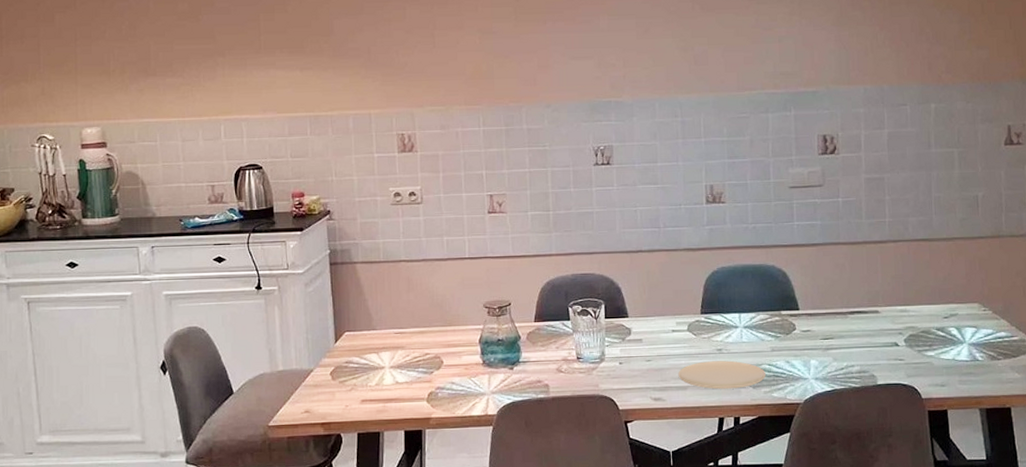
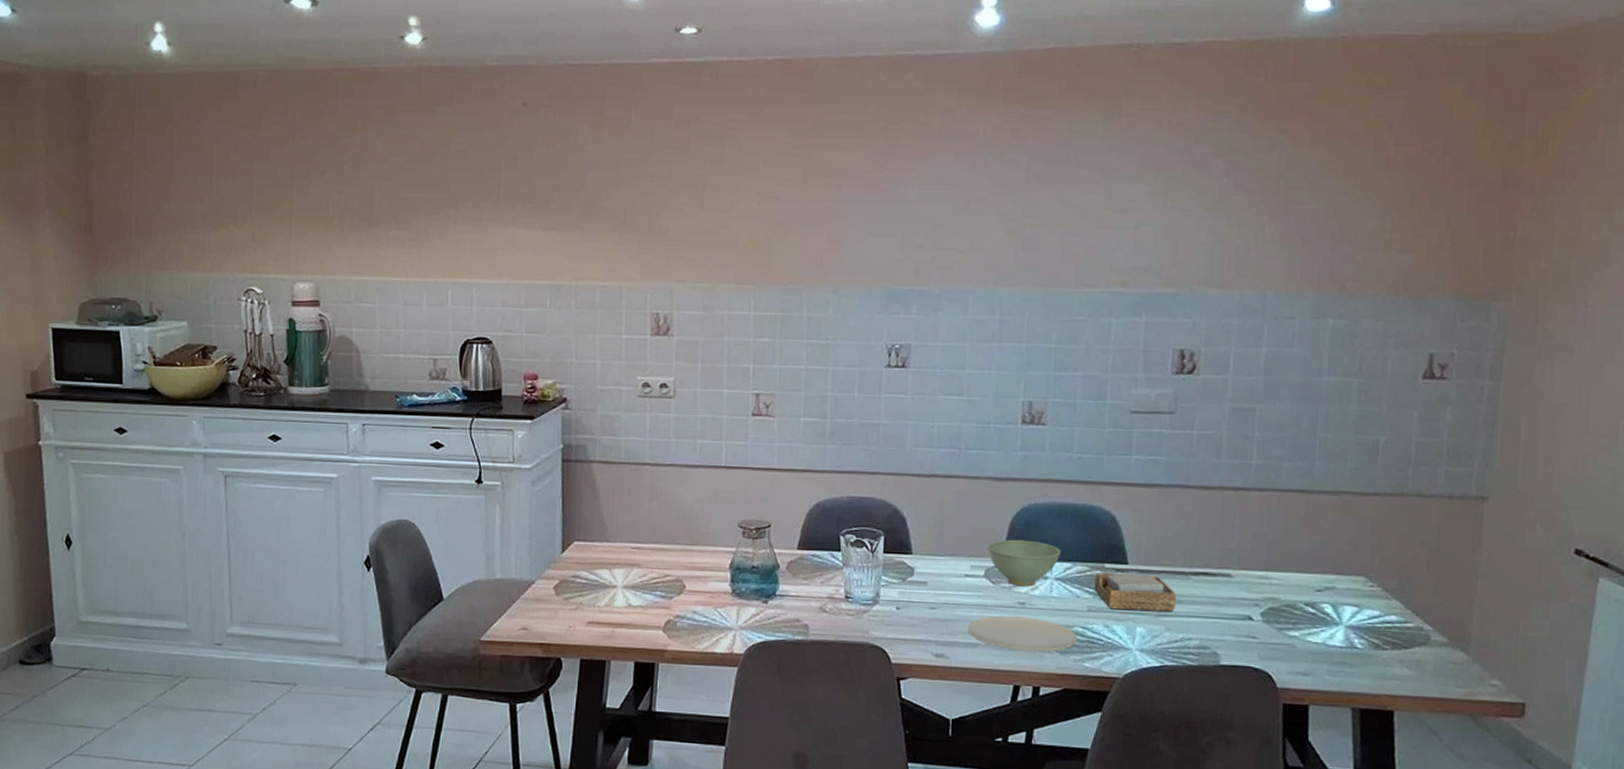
bowl: none [688,297,746,336] -> present [987,539,1061,587]
napkin holder: none [774,317,839,348] -> present [1094,573,1176,612]

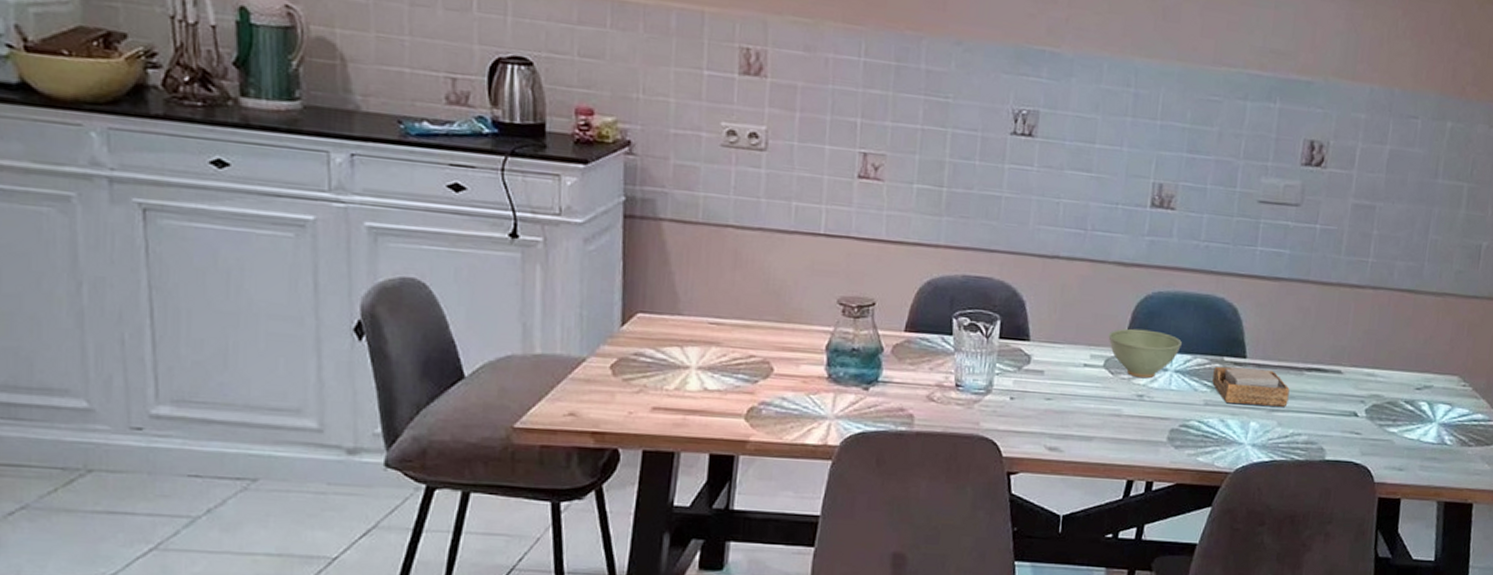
plate: present [967,616,1078,653] -> none [1083,408,1193,447]

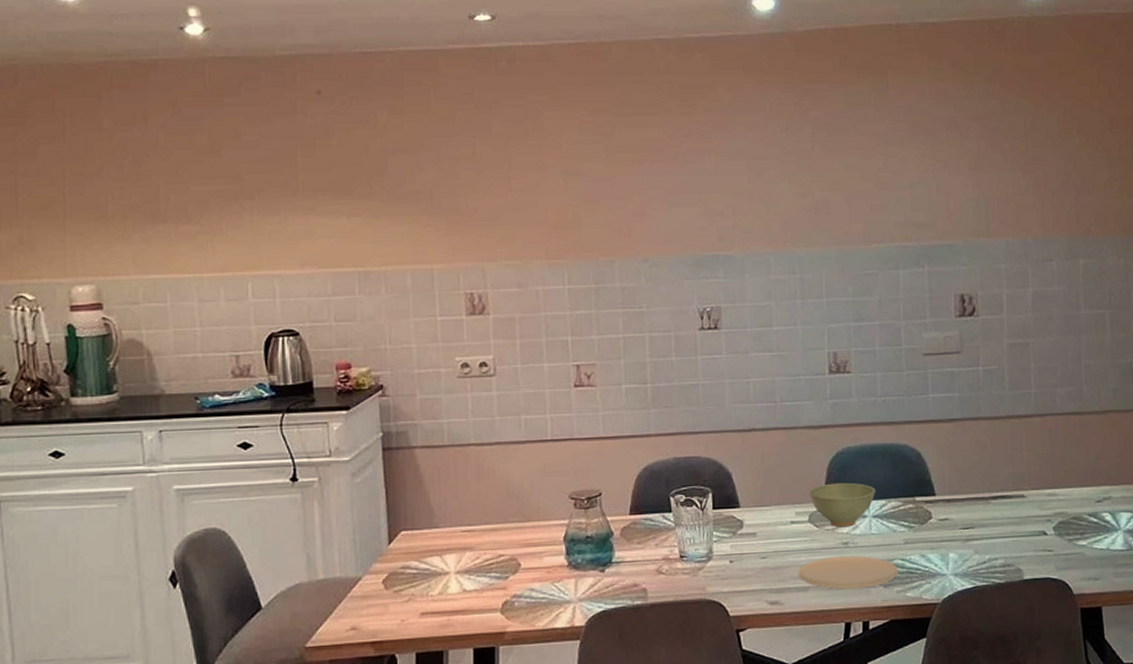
plate: none [1083,408,1193,447] -> present [798,555,898,590]
napkin holder: present [1212,366,1290,407] -> none [908,504,981,539]

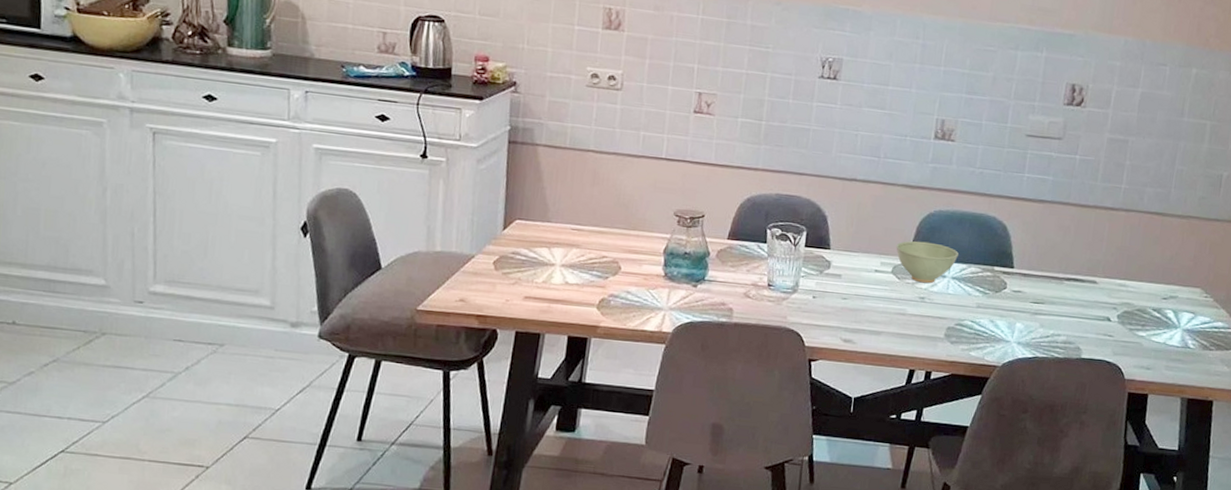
plate: present [798,555,898,590] -> none [873,308,967,342]

